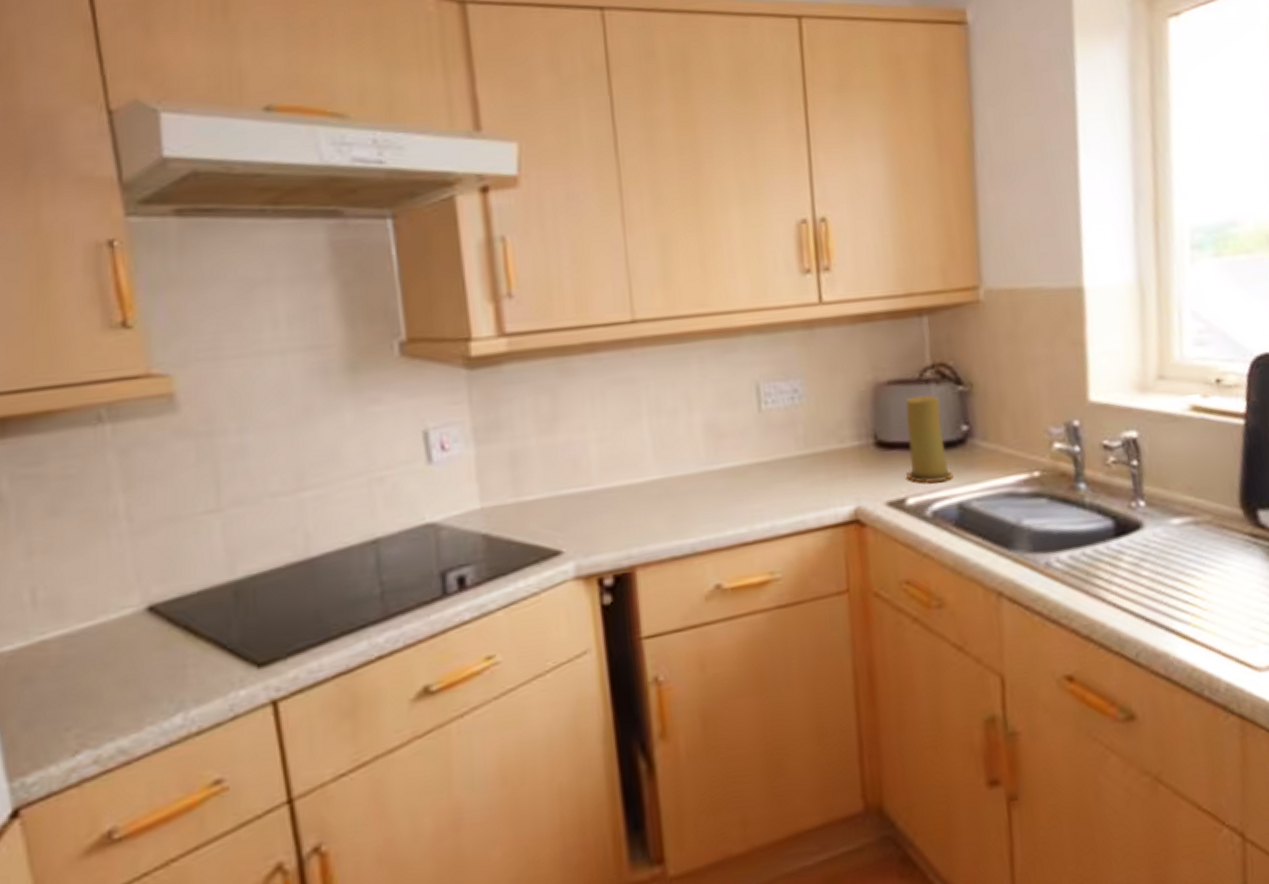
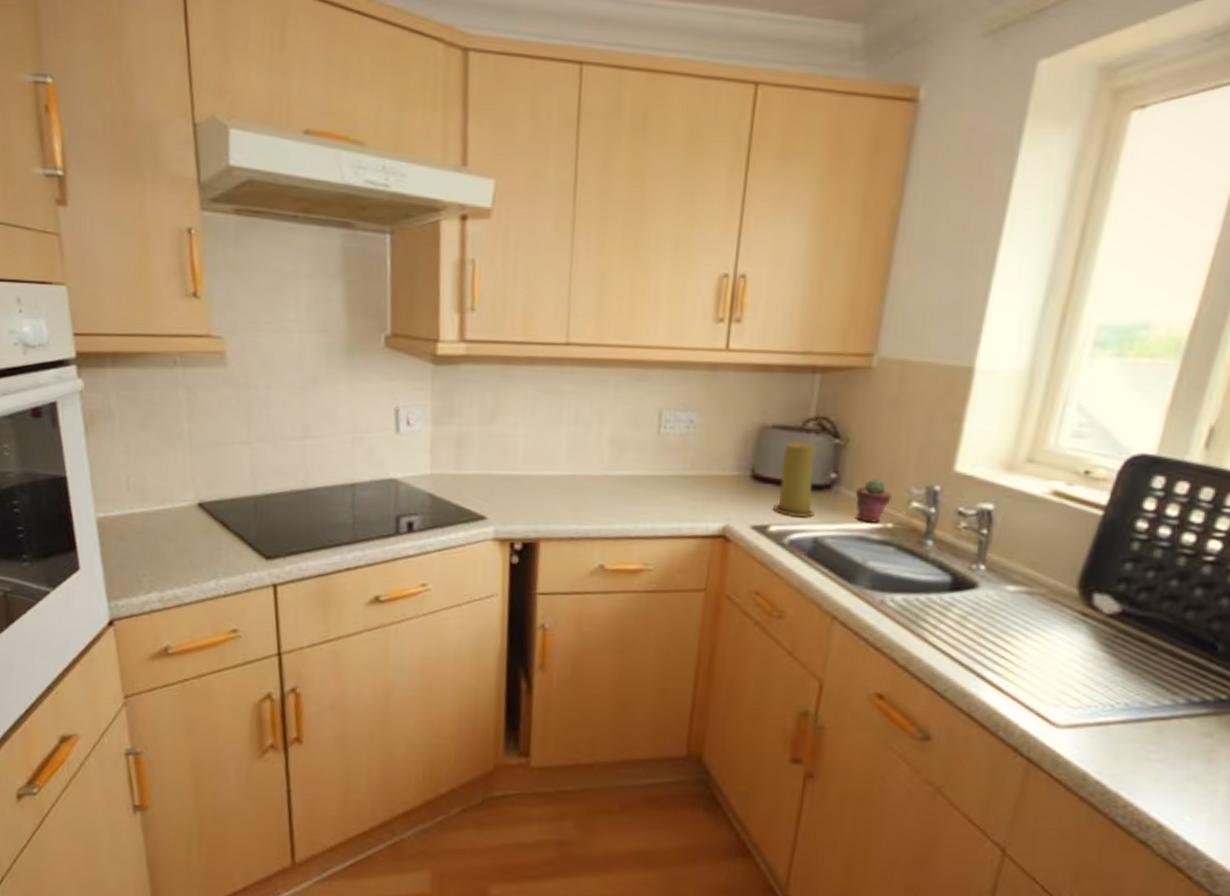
potted succulent: none [992,423,1032,476] -> present [855,478,892,524]

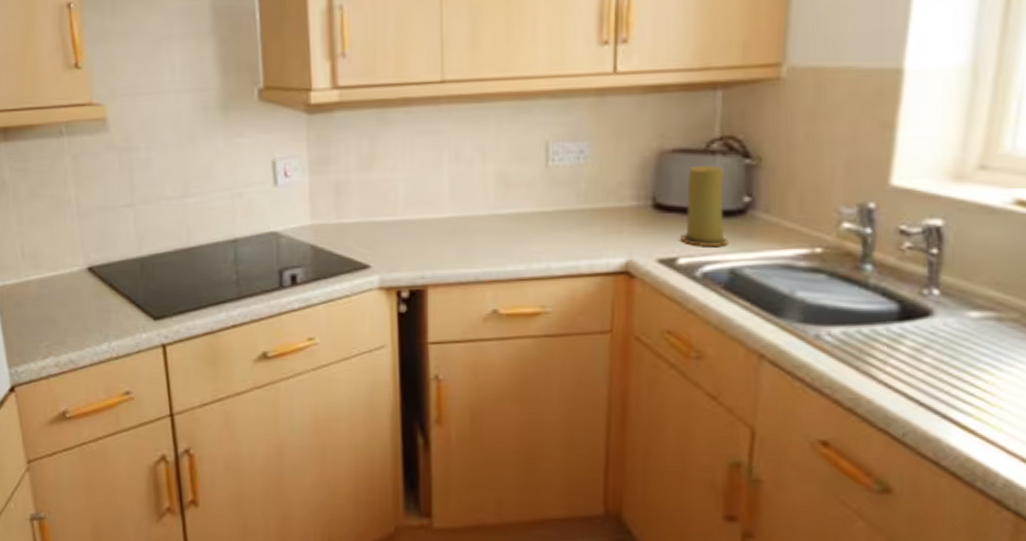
potted succulent: present [855,478,892,524] -> none [774,199,817,250]

